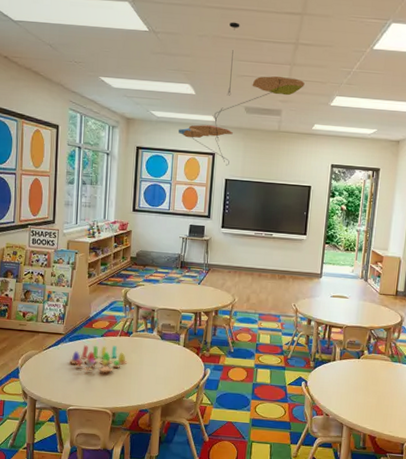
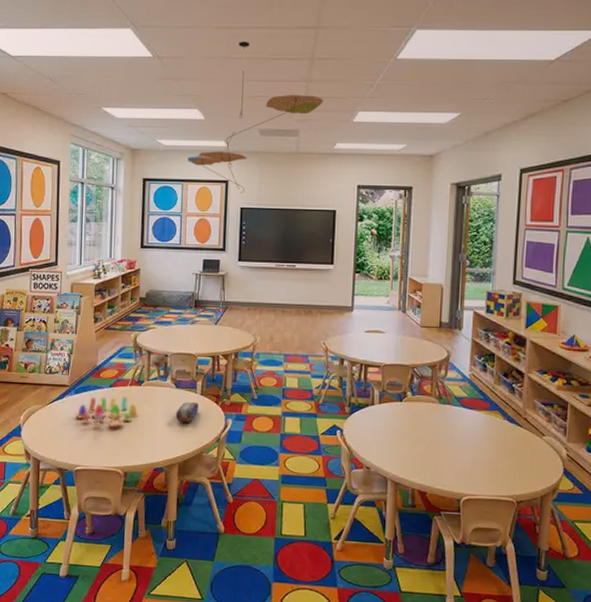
pencil case: none [160,352,182,371] -> present [175,401,199,422]

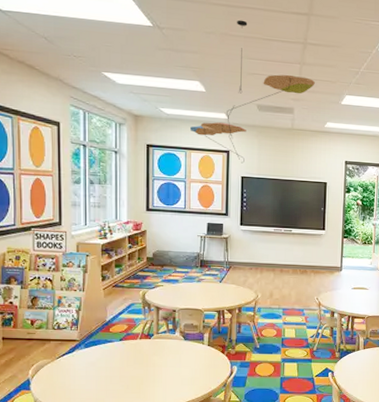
stacking toy: present [76,396,140,428] -> none [87,349,151,378]
pencil case: present [175,401,199,422] -> none [185,352,207,370]

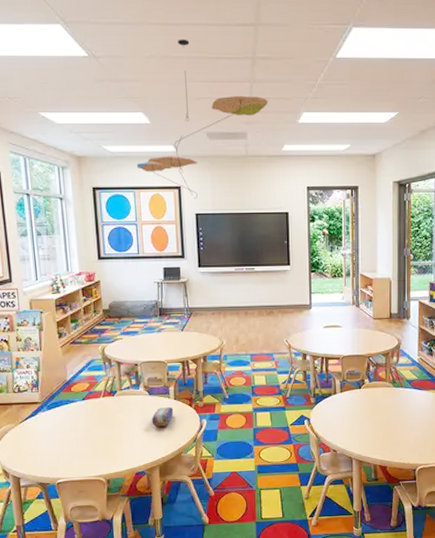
pencil case: none [185,352,207,370] -> present [151,406,174,427]

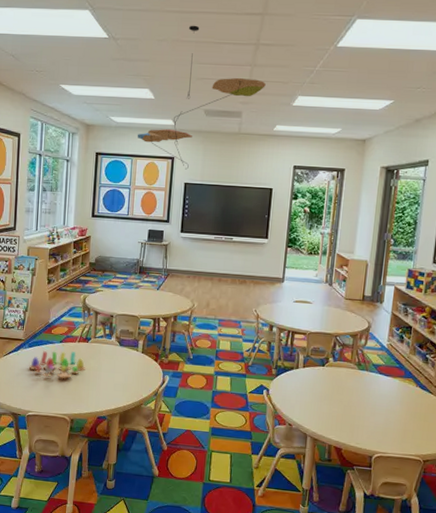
stacking toy: none [51,408,116,440] -> present [29,351,87,380]
pencil case: present [151,406,174,427] -> none [118,358,140,377]

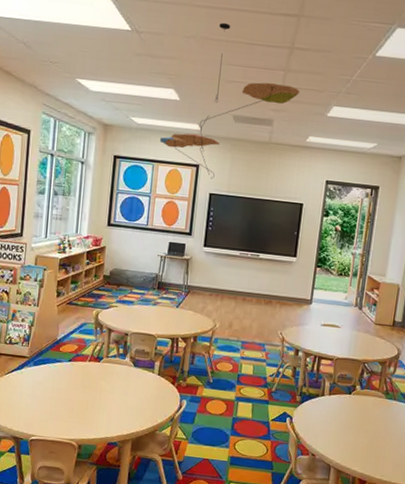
stacking toy: present [29,351,87,380] -> none [34,370,97,402]

